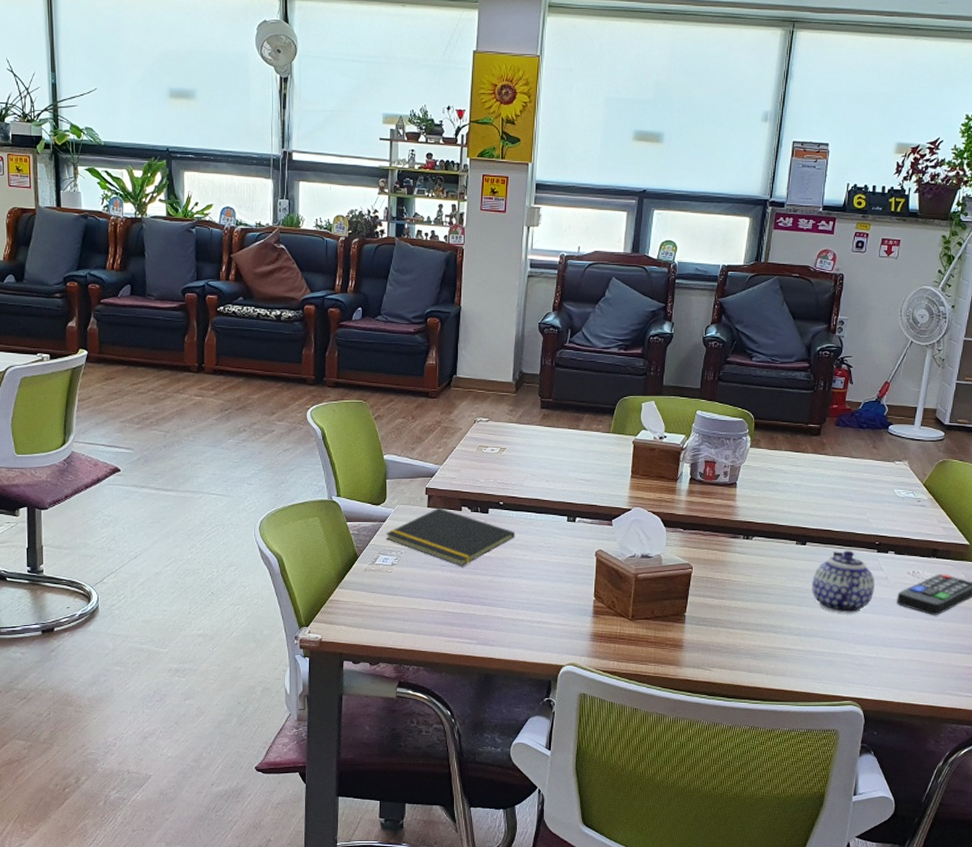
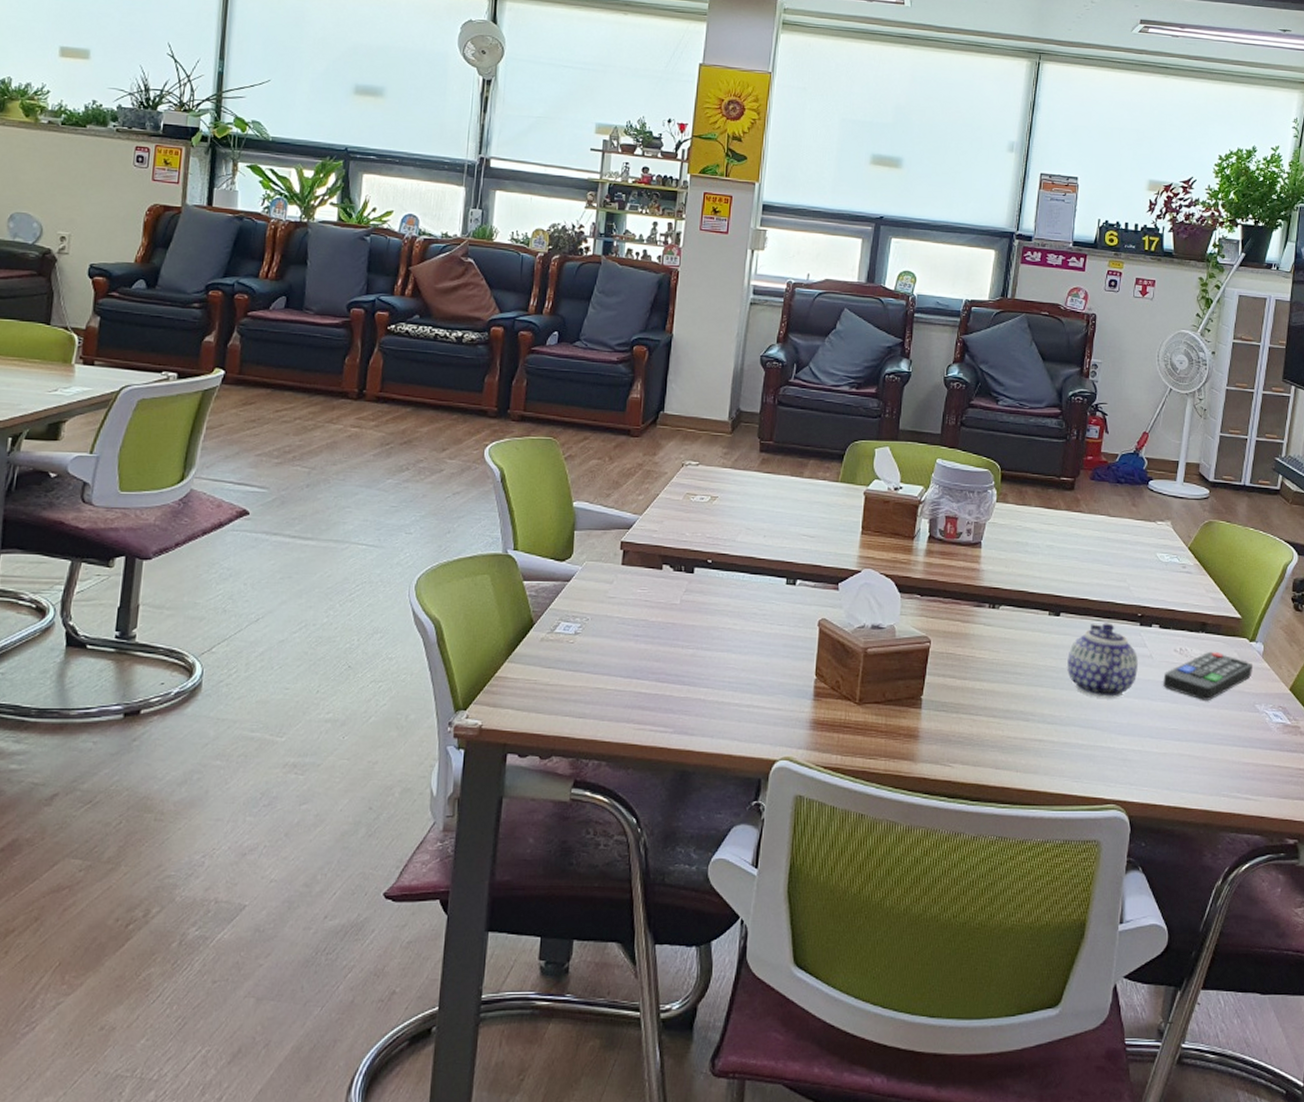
notepad: present [386,508,516,566] -> none [569,565,725,636]

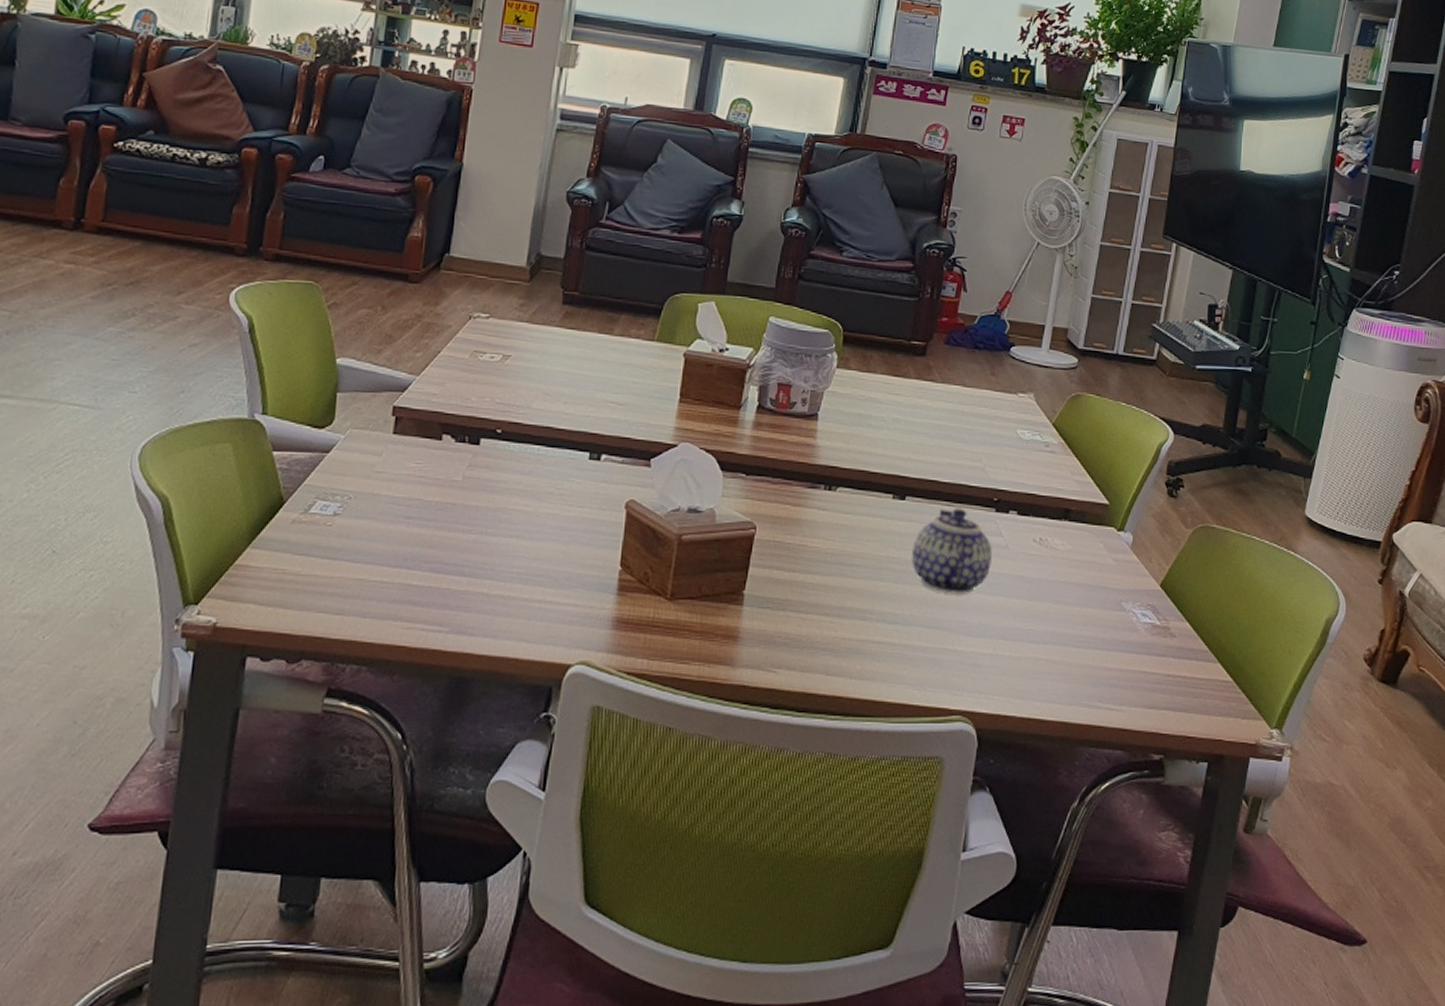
remote control: present [1163,651,1252,700] -> none [1019,541,1120,597]

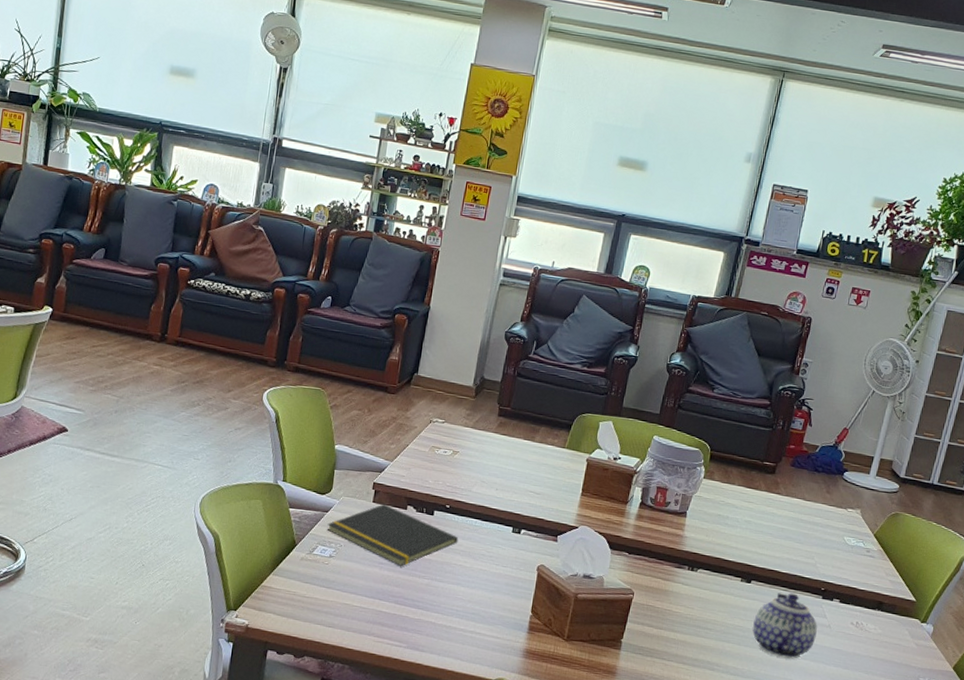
notepad: none [329,435,516,519] -> present [327,504,459,566]

